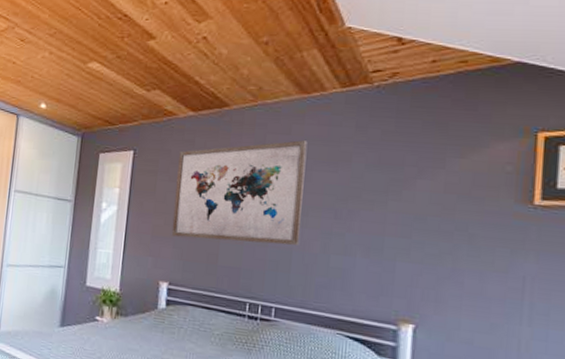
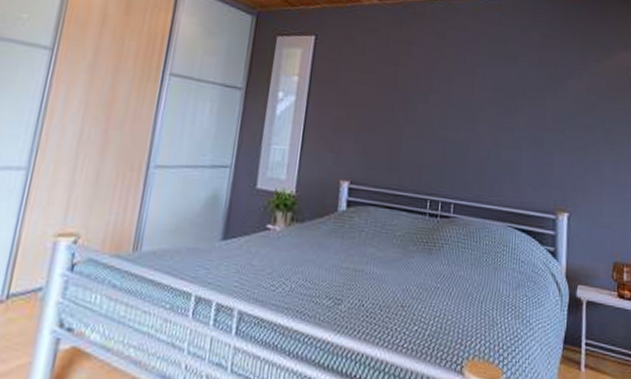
wall art: present [171,140,308,245] -> none [353,37,482,140]

